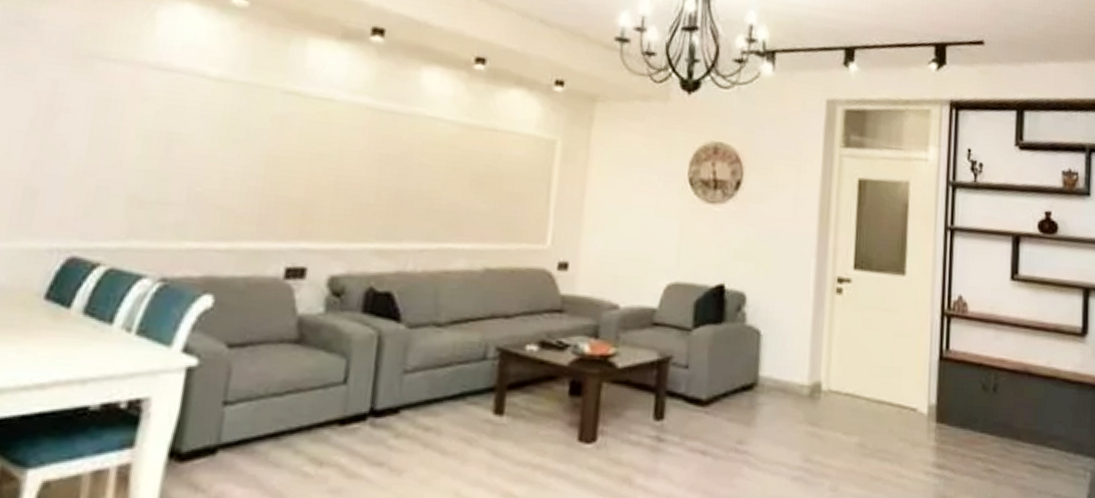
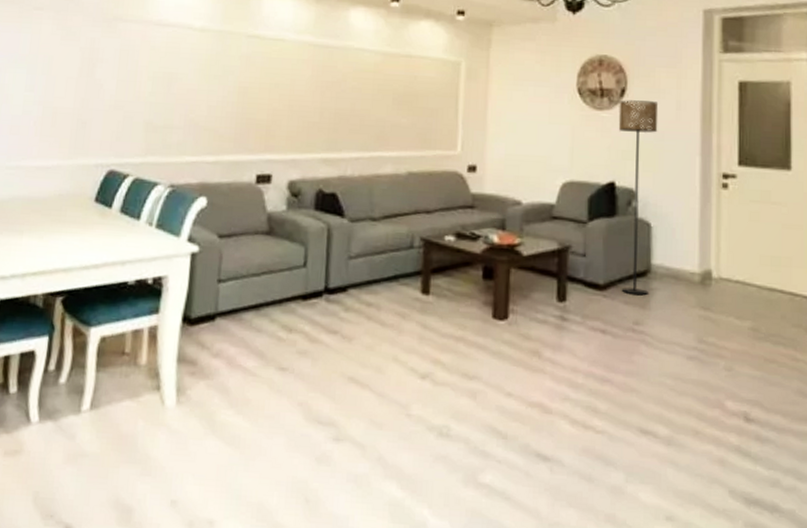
floor lamp: none [725,193,775,410] -> present [618,100,658,295]

